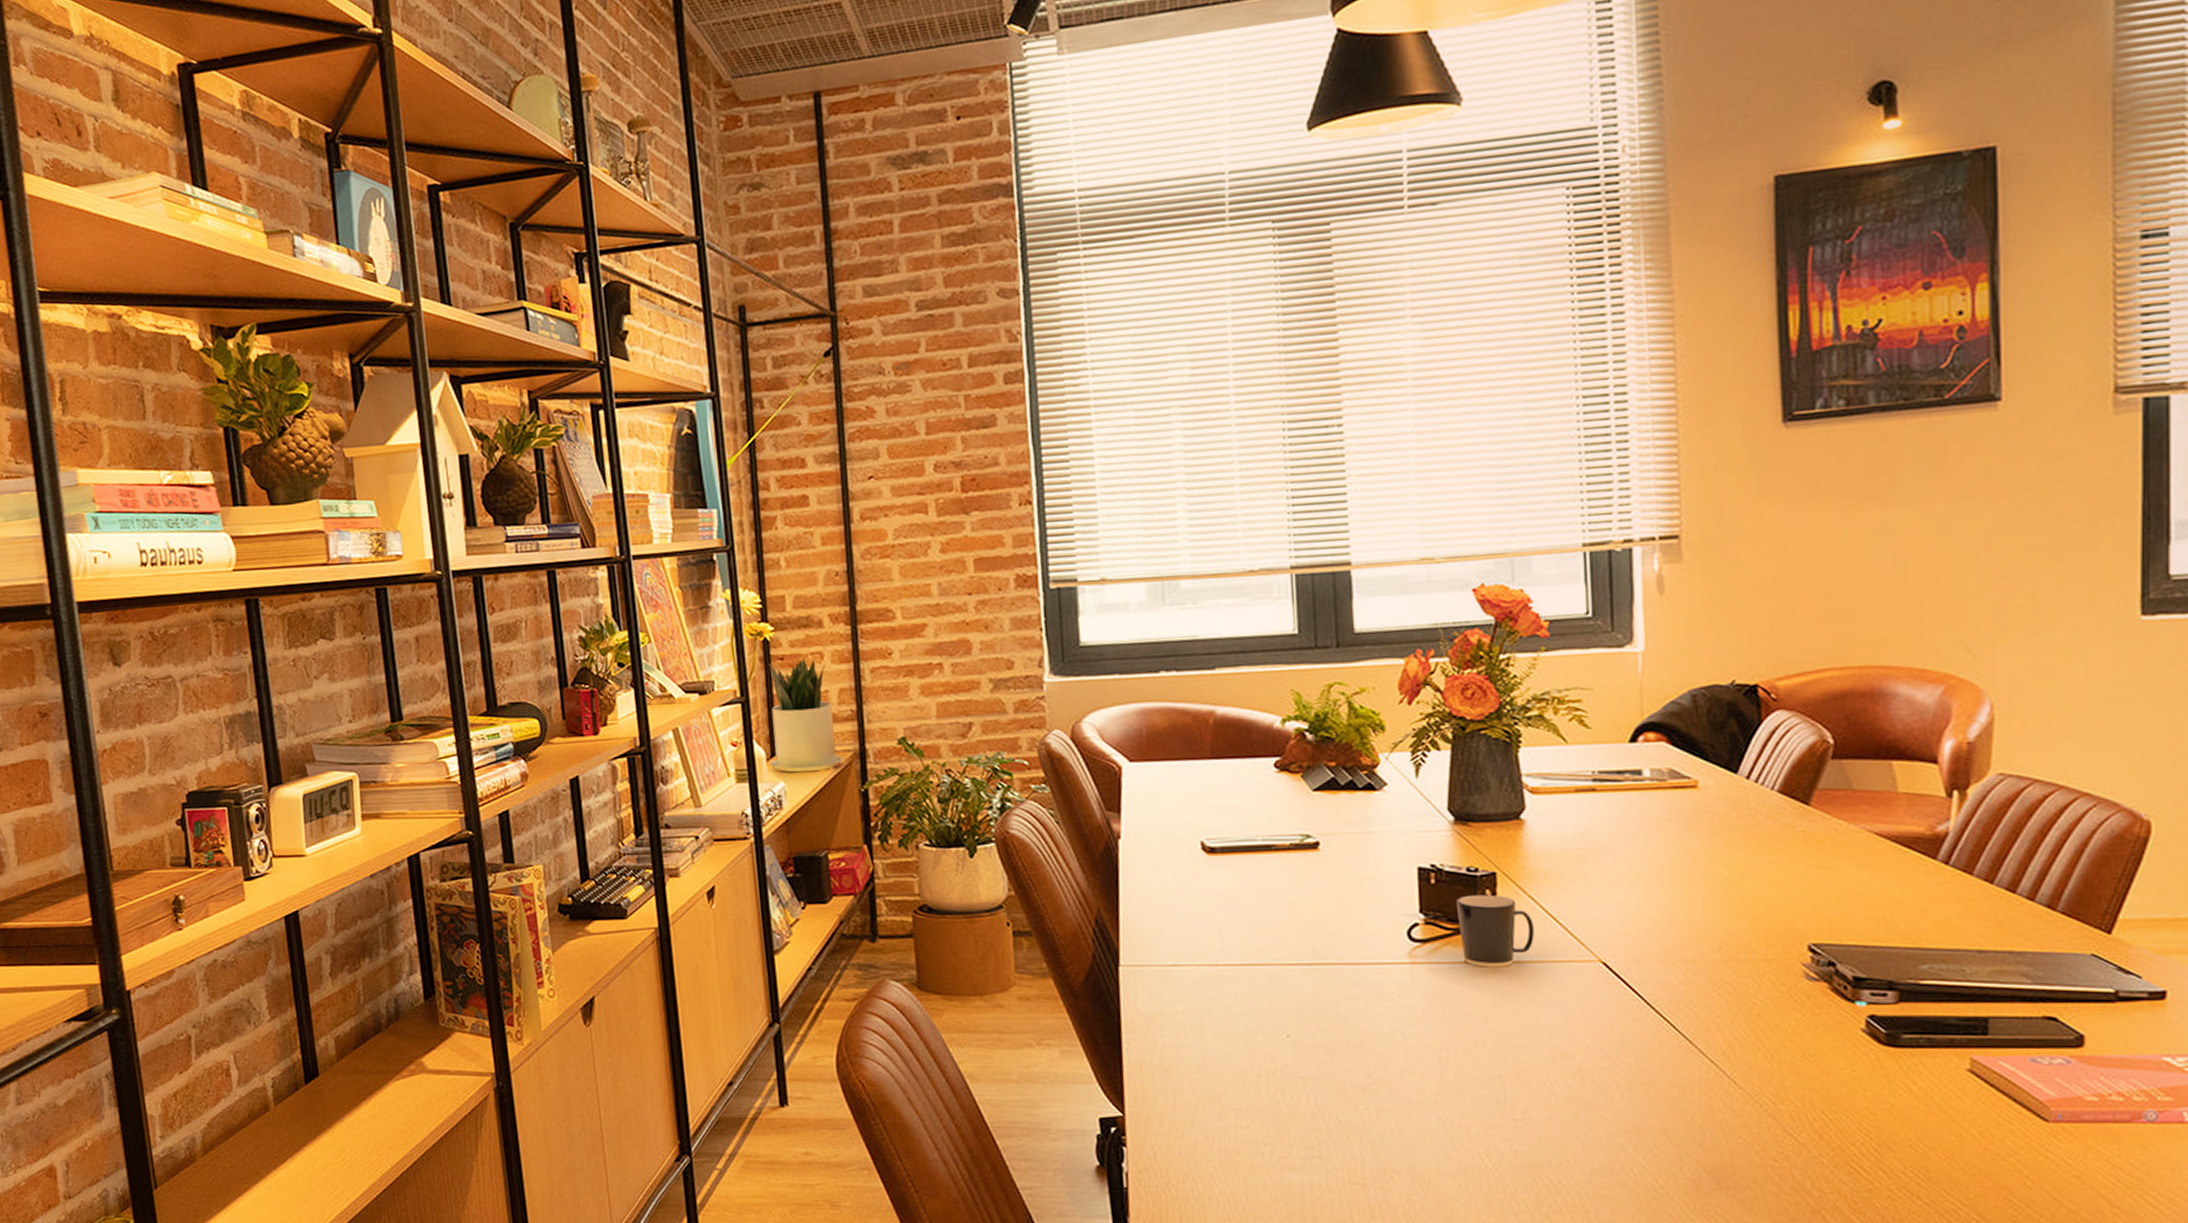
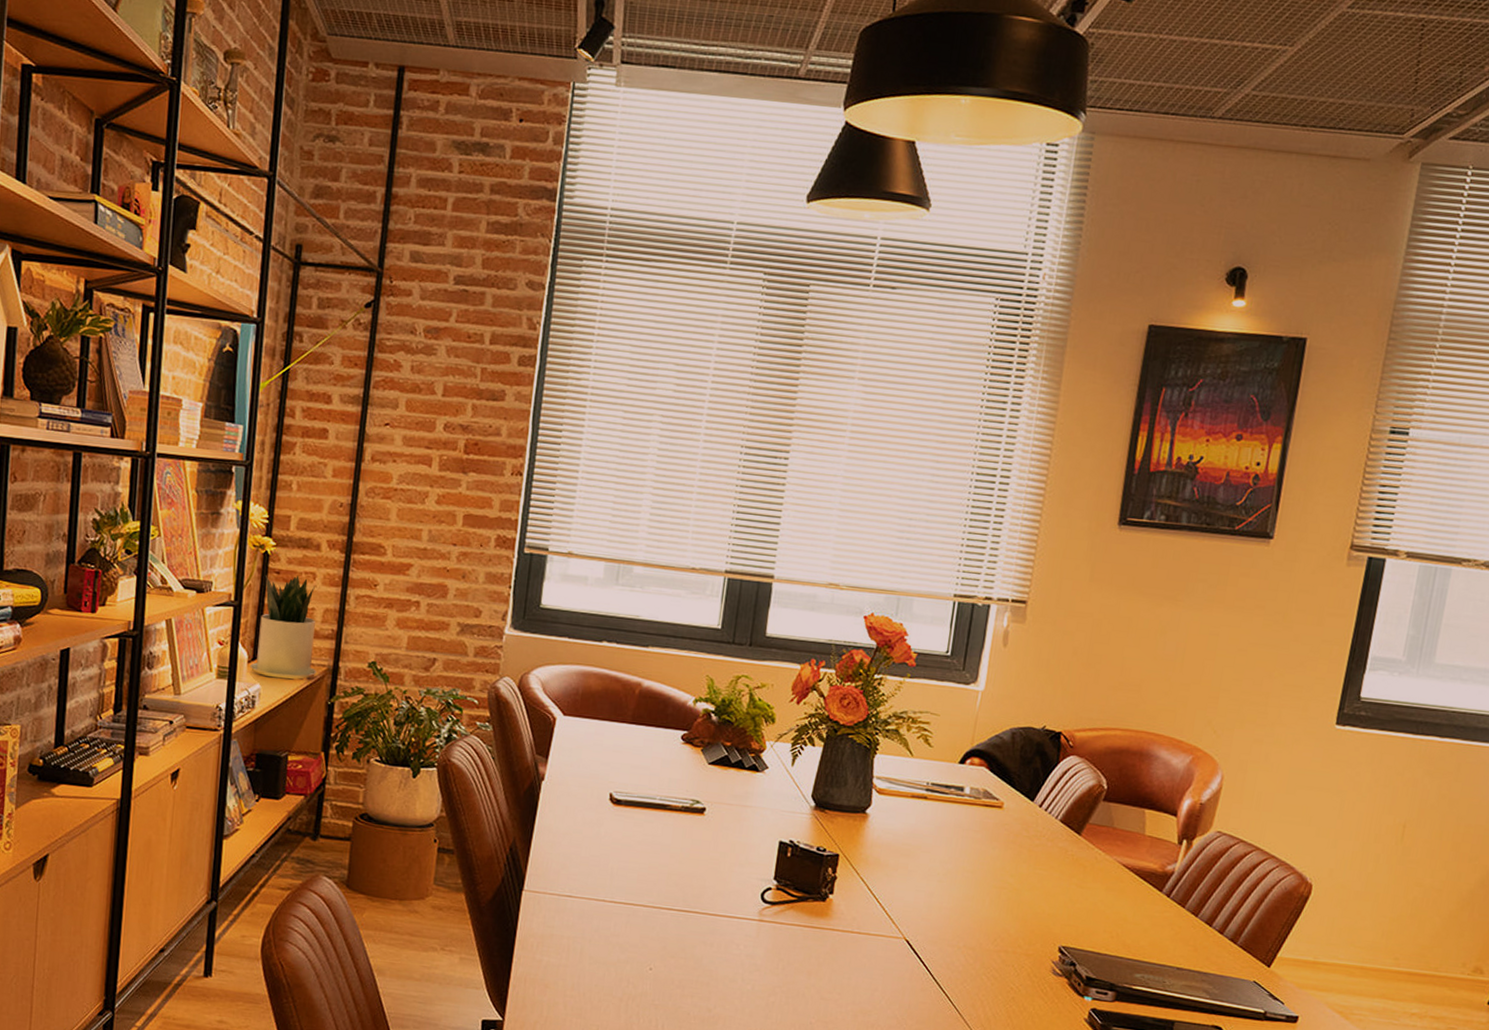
mug: present [1455,894,1535,969] -> none [801,870,860,934]

